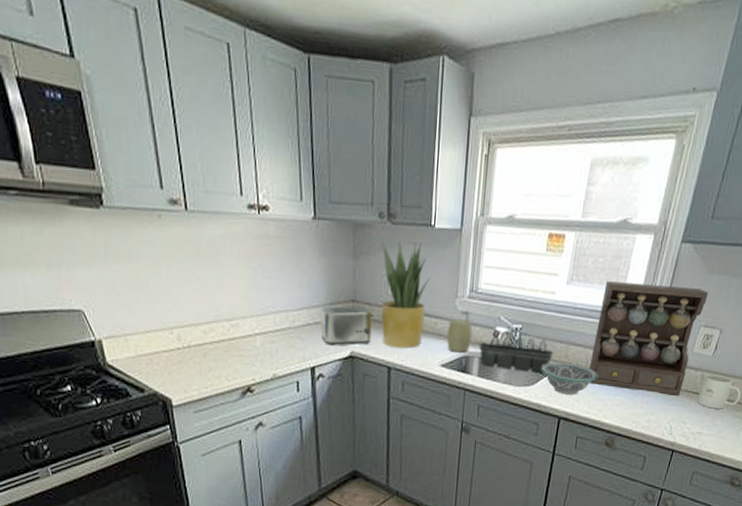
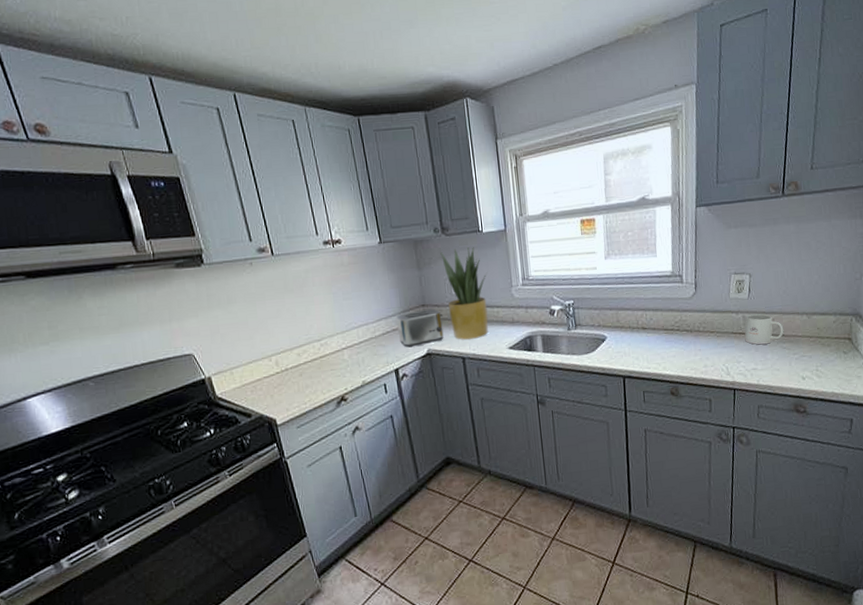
soap dispenser: present [446,310,473,353] -> none [509,296,532,334]
dish rack: present [479,334,554,374] -> none [538,309,606,343]
bowl: present [541,362,599,395] -> none [598,326,651,355]
spice rack: present [589,281,708,396] -> none [638,242,731,342]

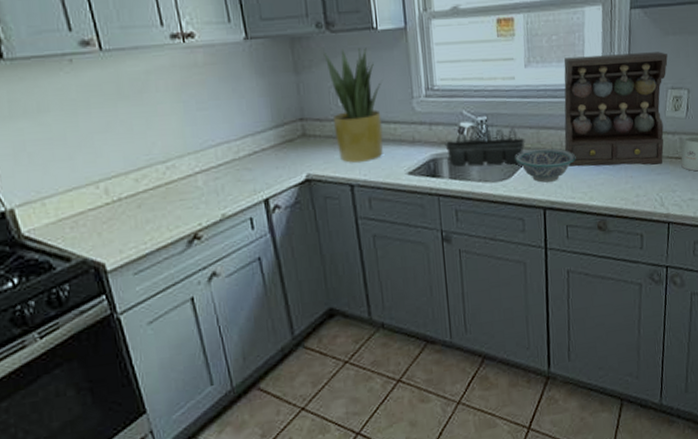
toaster: present [395,308,444,349] -> none [265,123,328,173]
dish rack: none [538,309,606,343] -> present [445,127,525,168]
bowl: none [598,326,651,355] -> present [515,148,576,183]
spice rack: none [638,242,731,342] -> present [564,52,668,167]

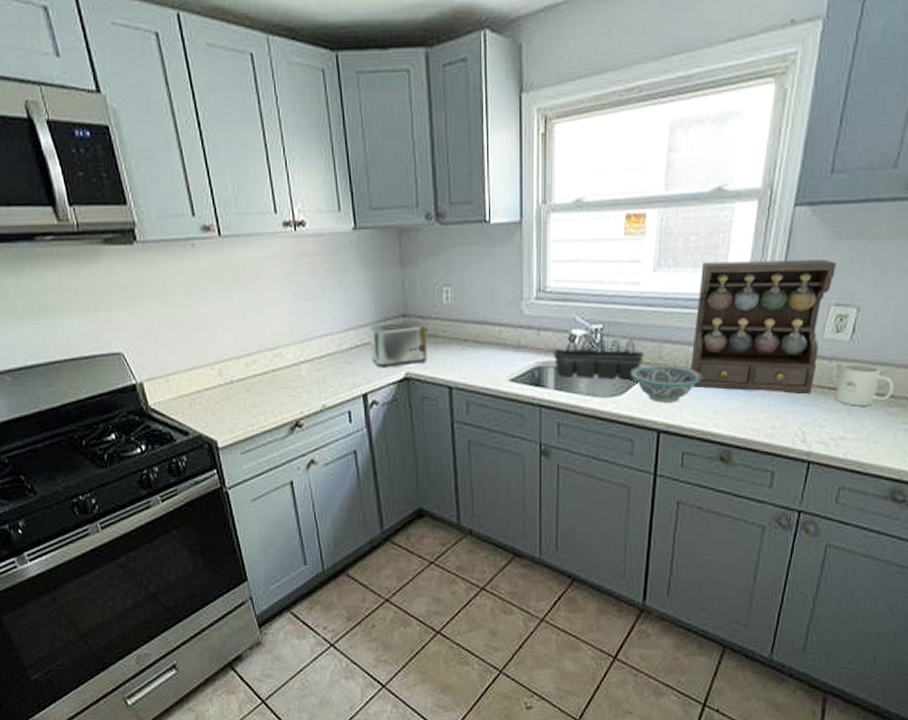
toaster: none [265,123,328,173] -> present [368,320,428,370]
planter: present [324,48,384,163] -> none [431,242,492,364]

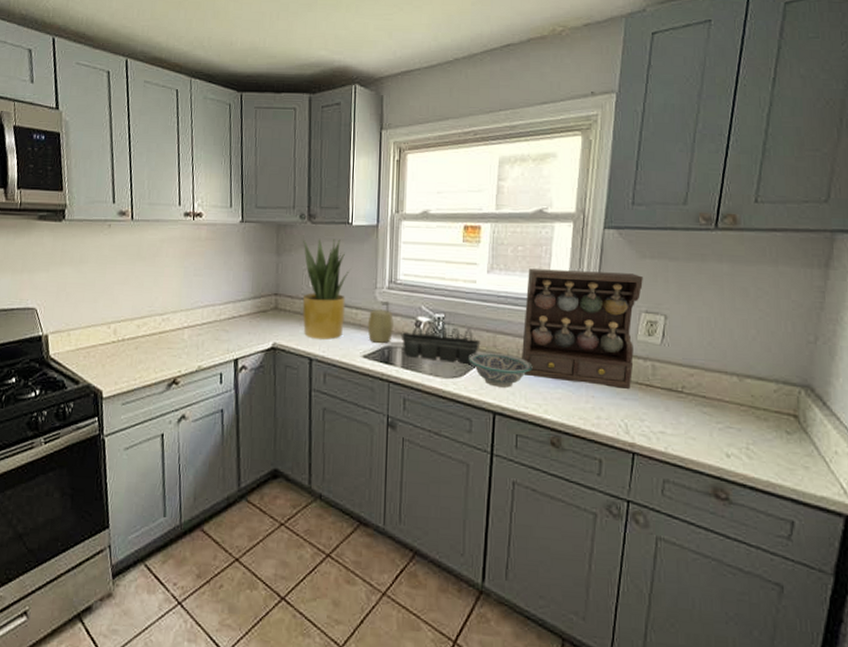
toaster: present [368,320,428,370] -> none [244,298,295,339]
planter: none [431,242,492,364] -> present [302,238,352,340]
soap dispenser: none [513,313,544,363] -> present [367,301,394,343]
mug: present [835,363,895,406] -> none [652,364,706,405]

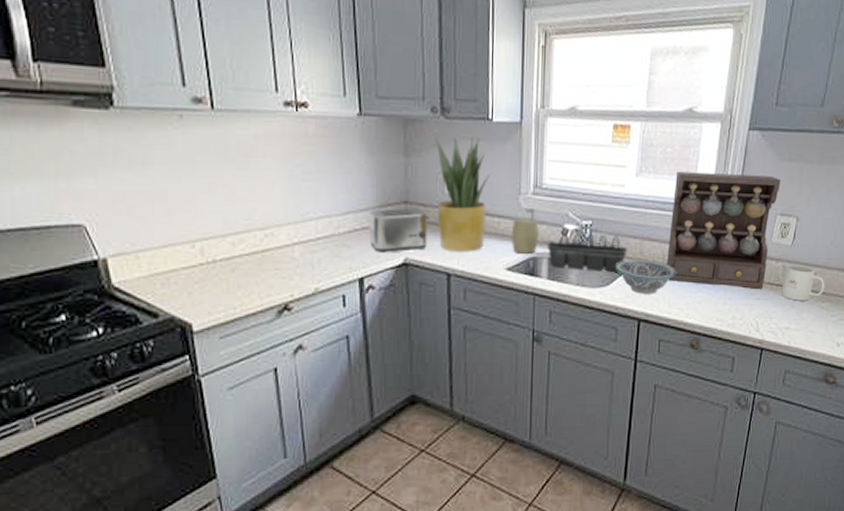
toaster: none [244,298,295,339] -> present [368,207,429,254]
mug: none [652,364,706,405] -> present [781,264,826,301]

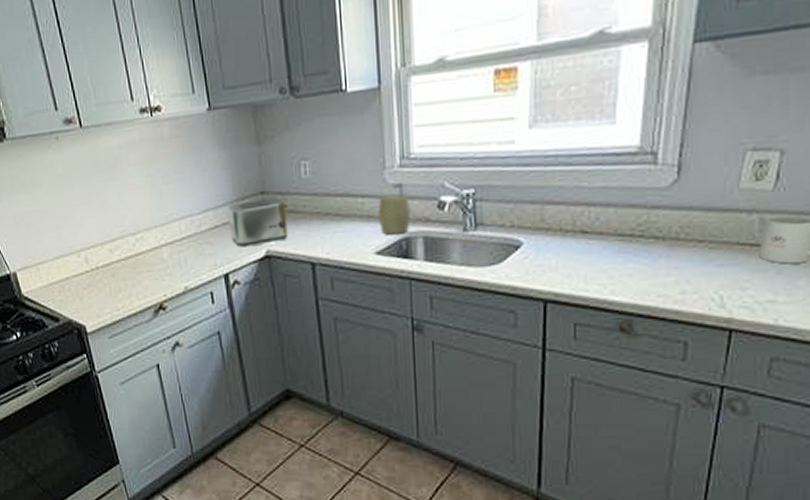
planter: present [436,136,493,252] -> none [287,113,352,240]
dish rack: present [546,232,628,273] -> none [420,202,524,249]
bowl: present [615,259,677,294] -> none [509,228,594,270]
spice rack: present [667,171,781,289] -> none [579,99,750,253]

